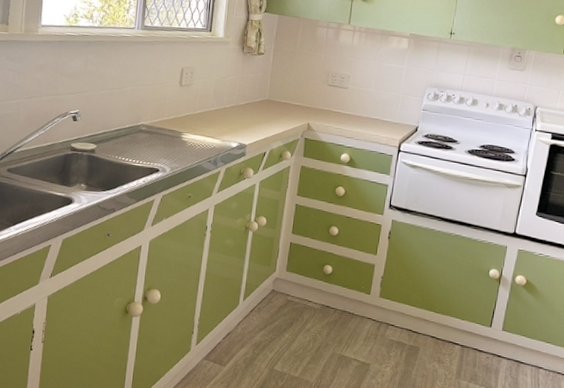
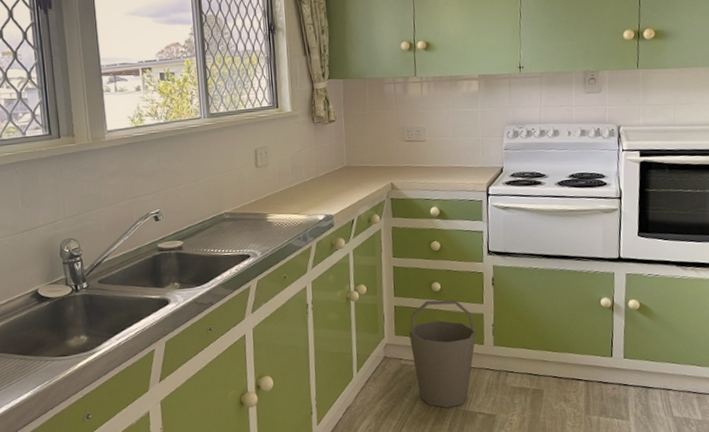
bucket: none [299,242,365,350] -> present [408,299,477,409]

